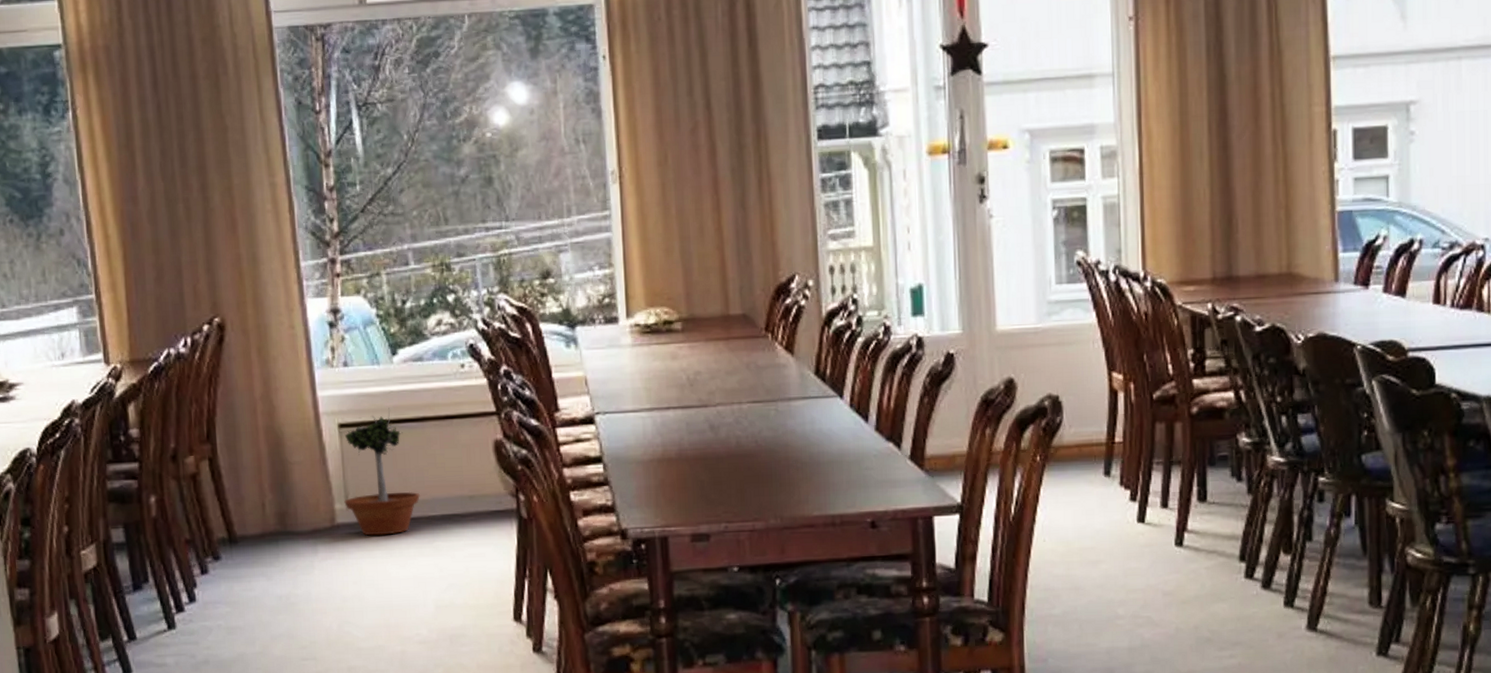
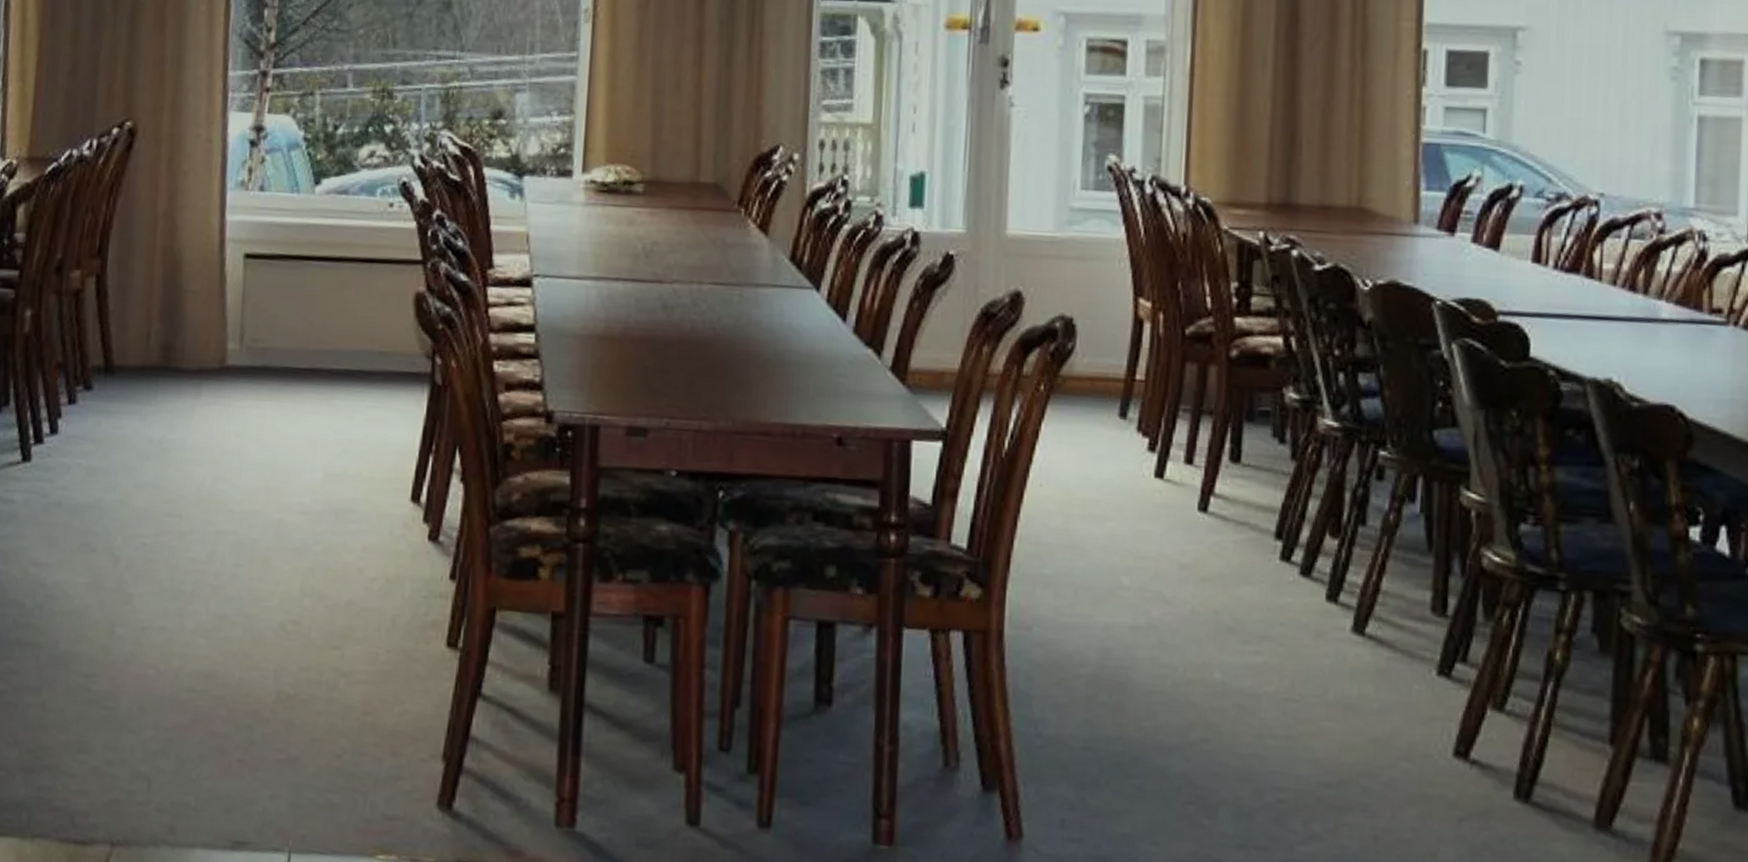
potted tree: present [344,407,421,536] -> none [238,241,325,386]

